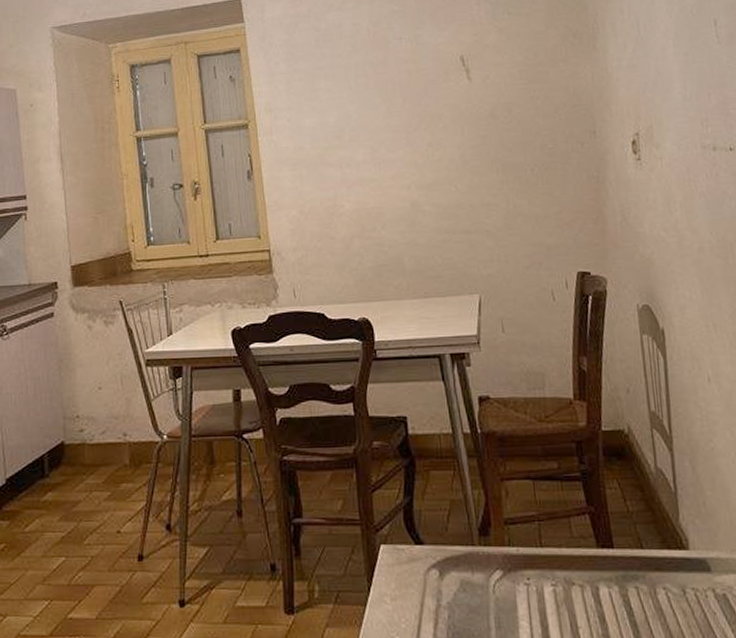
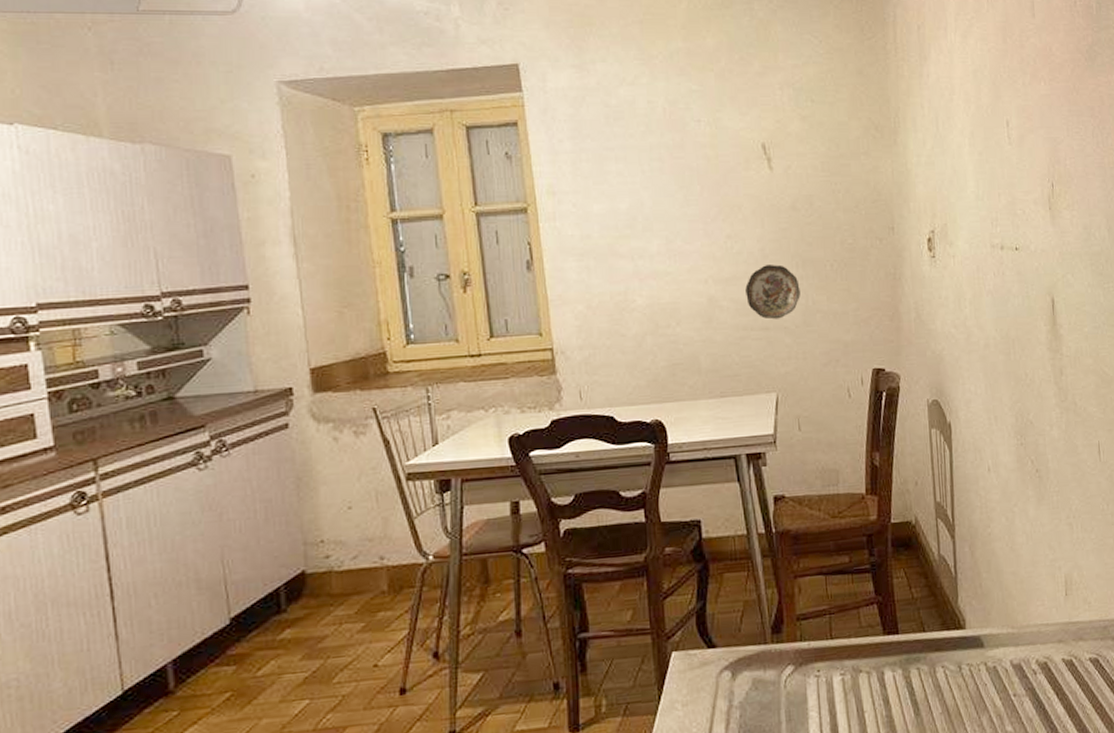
decorative plate: none [447,170,501,223] -> present [745,264,800,320]

